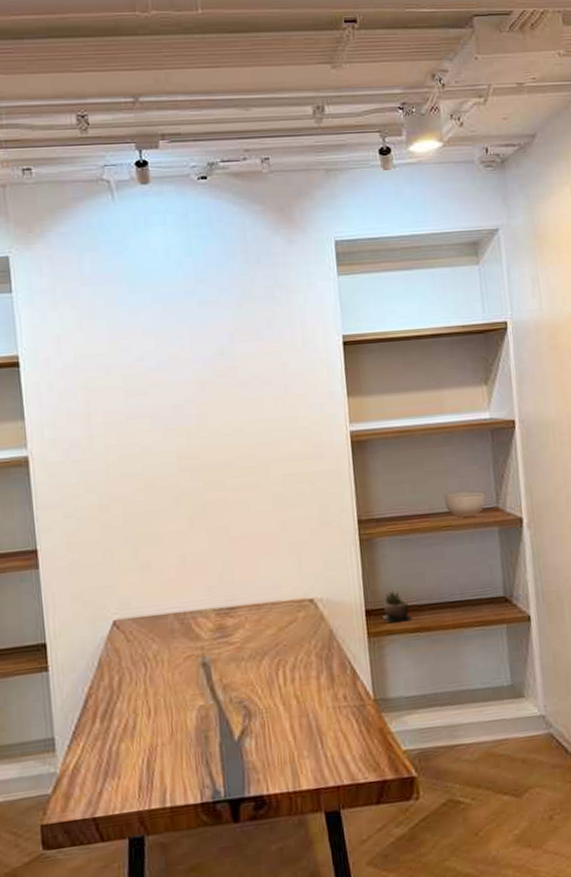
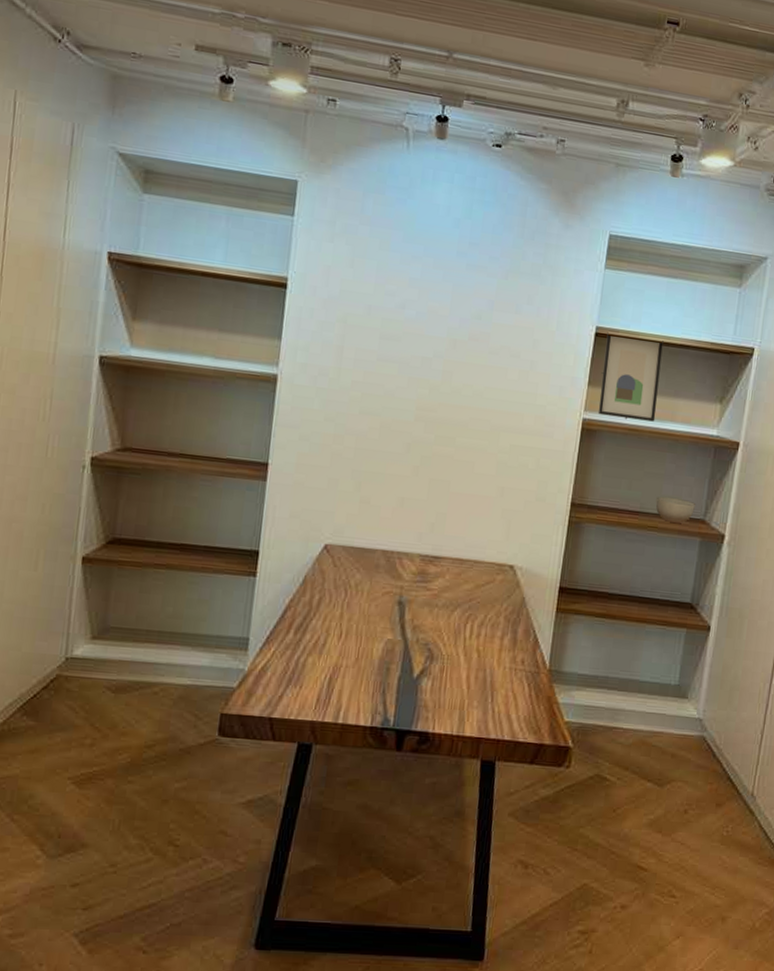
picture frame: none [355,335,424,424] -> present [597,333,664,422]
succulent plant: present [381,590,412,623] -> none [573,574,601,606]

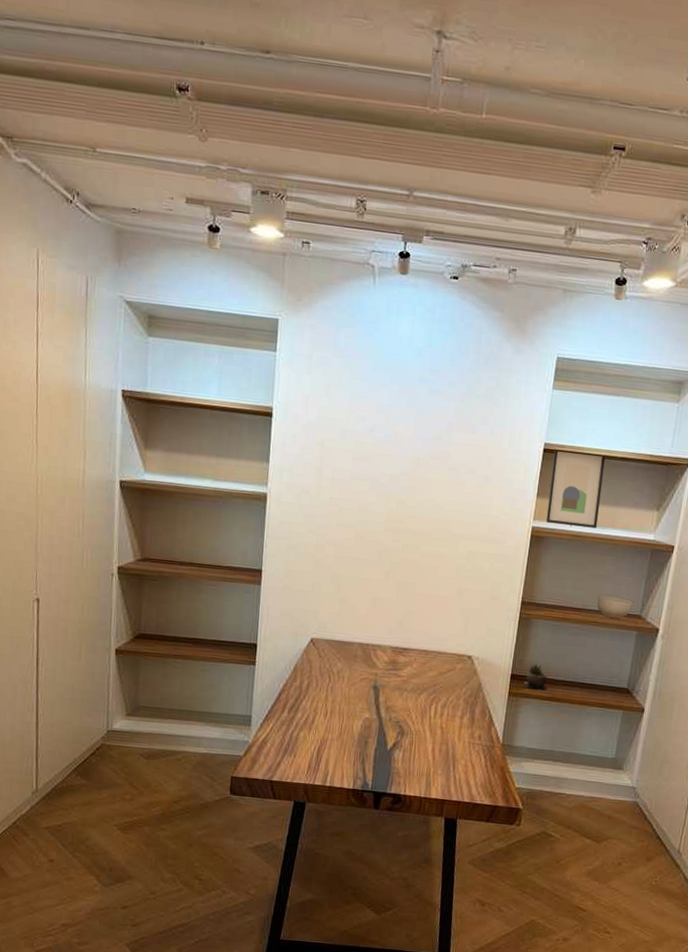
succulent plant: none [573,574,601,606] -> present [523,663,548,691]

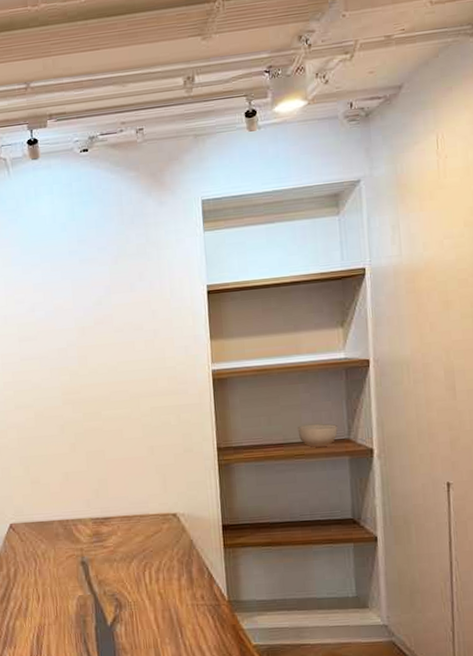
succulent plant: present [523,663,548,691] -> none [236,509,264,537]
picture frame: present [545,448,606,529] -> none [218,283,281,364]

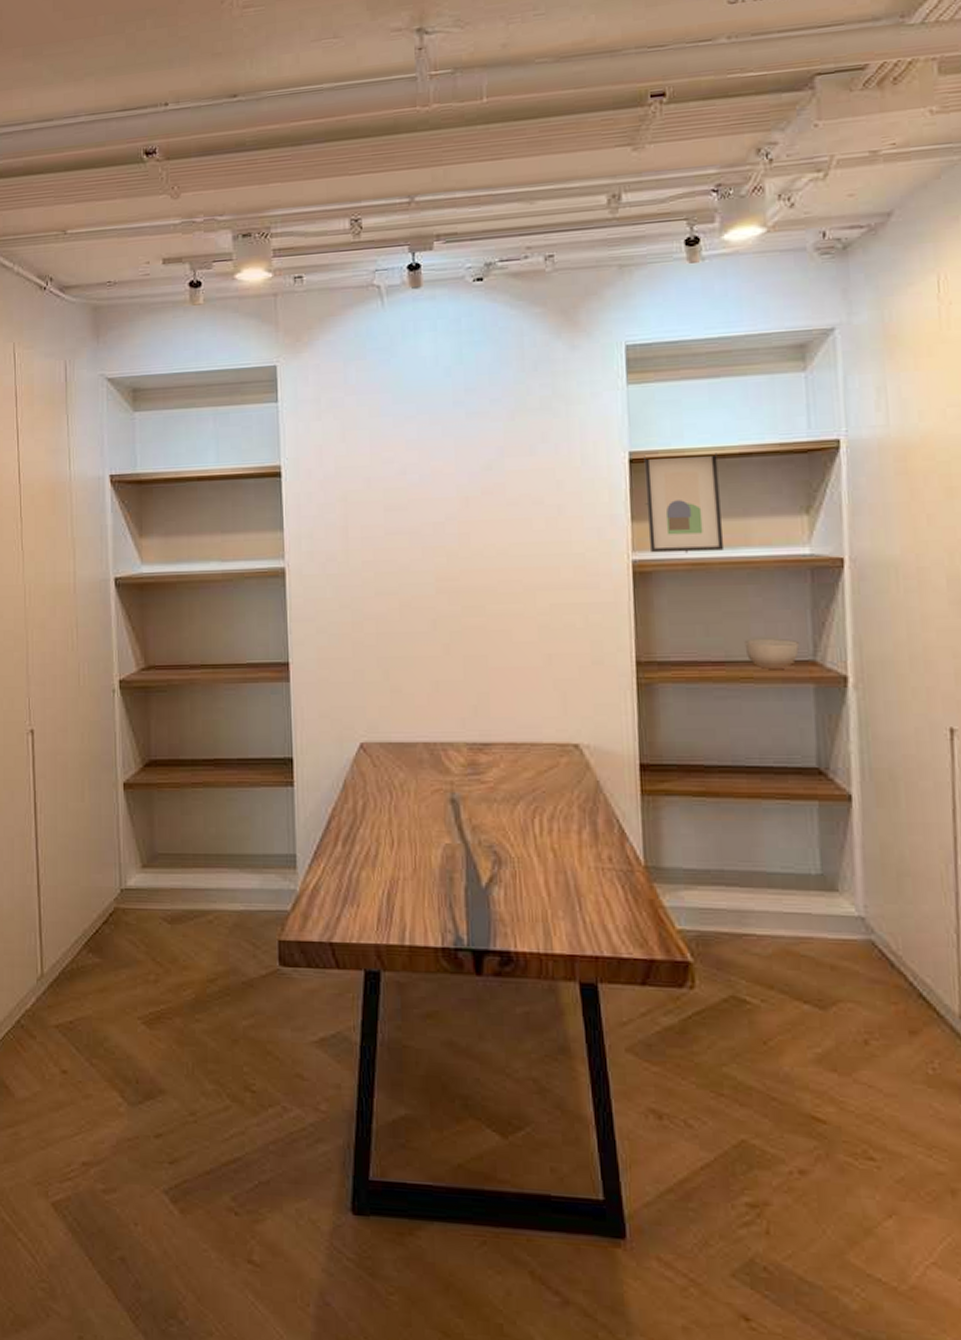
picture frame: none [218,283,281,364] -> present [644,453,725,553]

